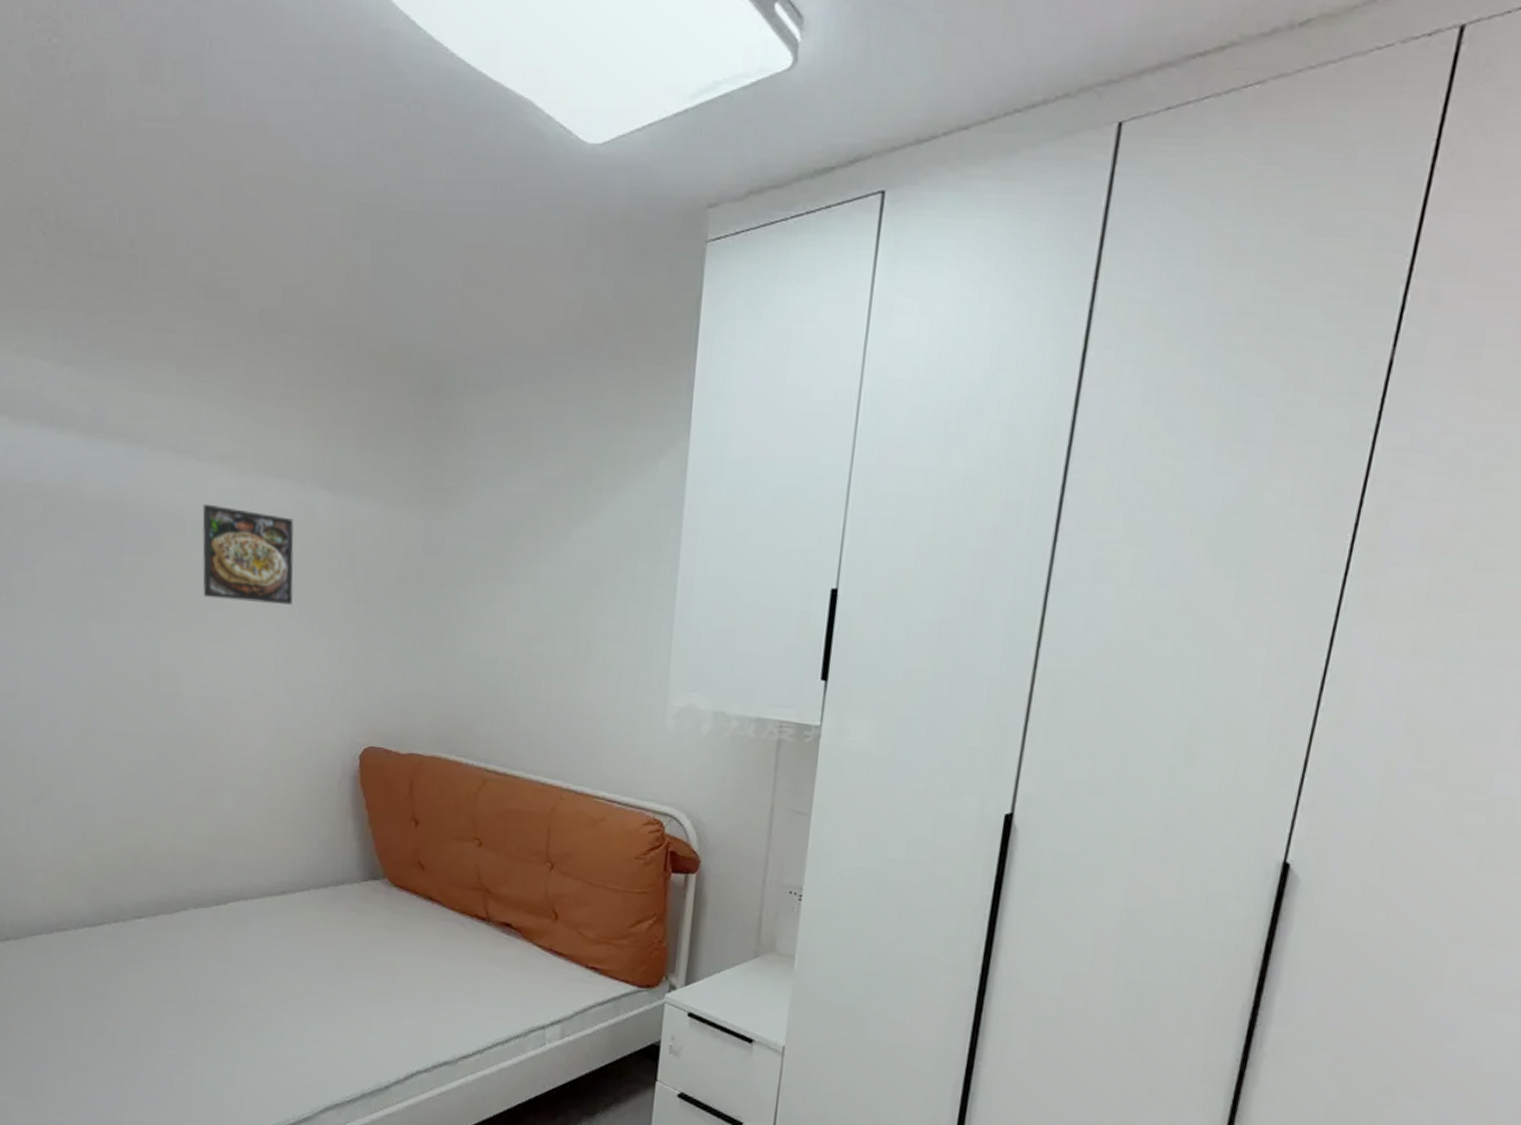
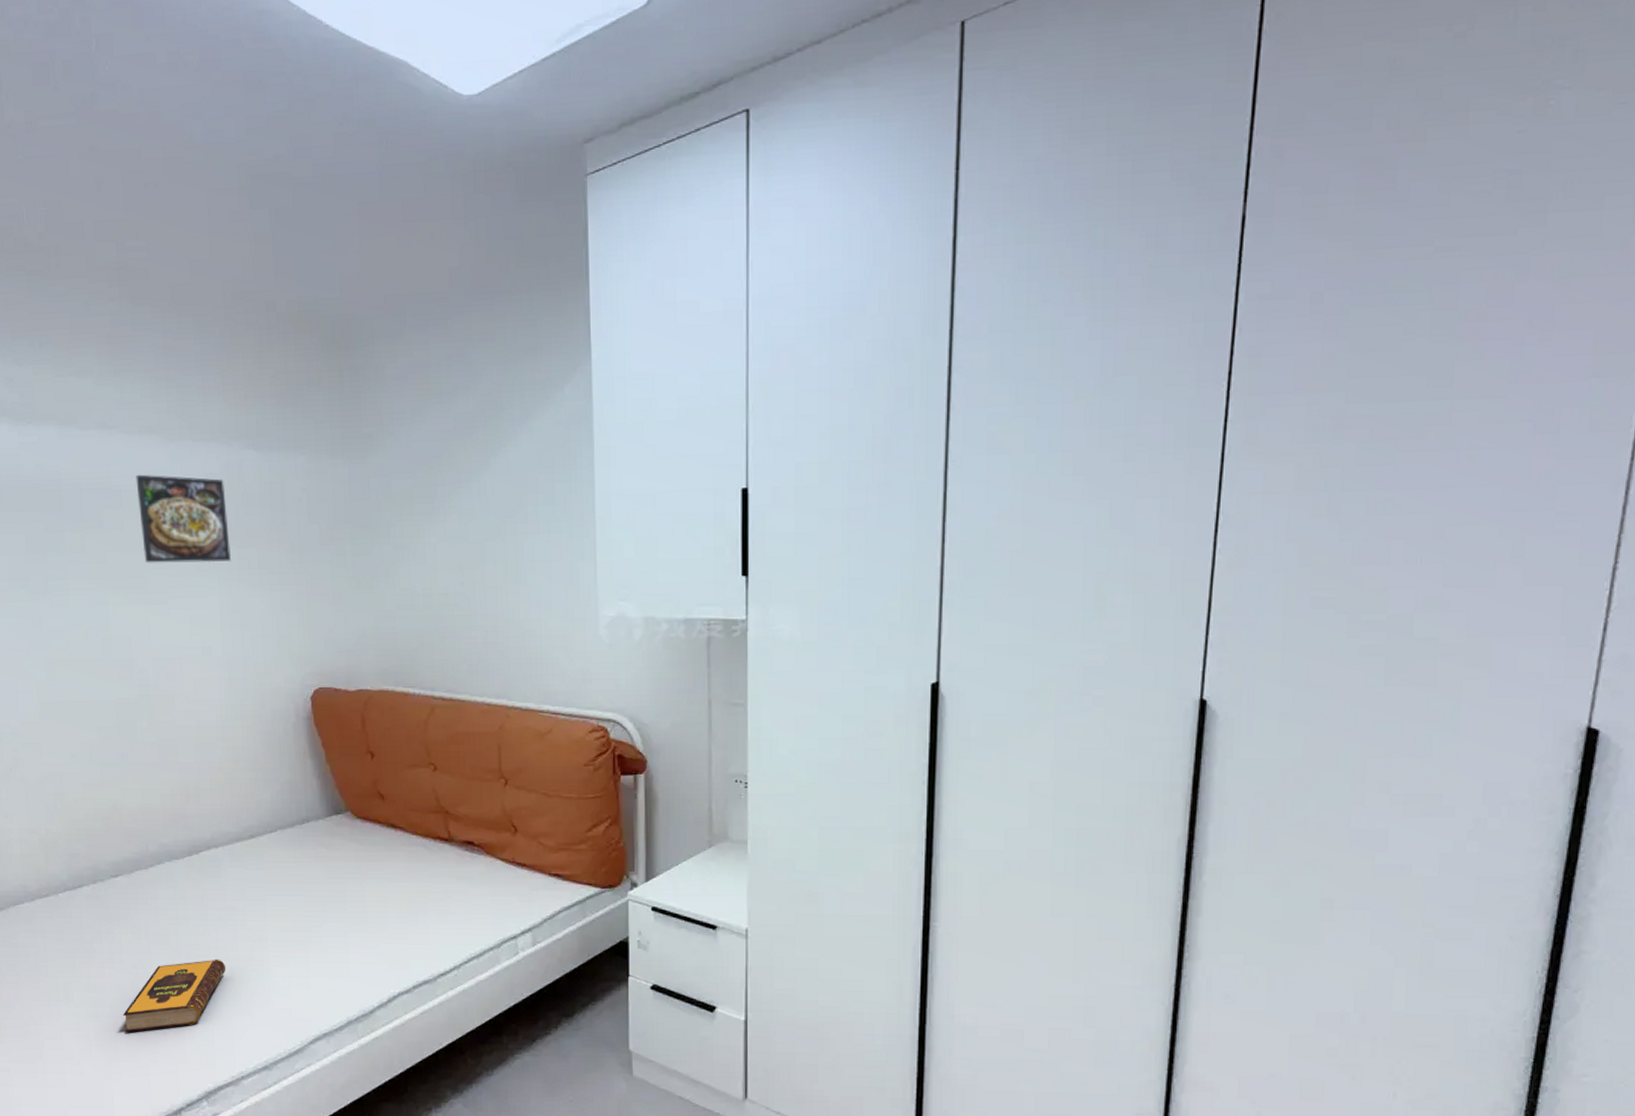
hardback book: none [131,1014,243,1080] -> present [123,959,226,1033]

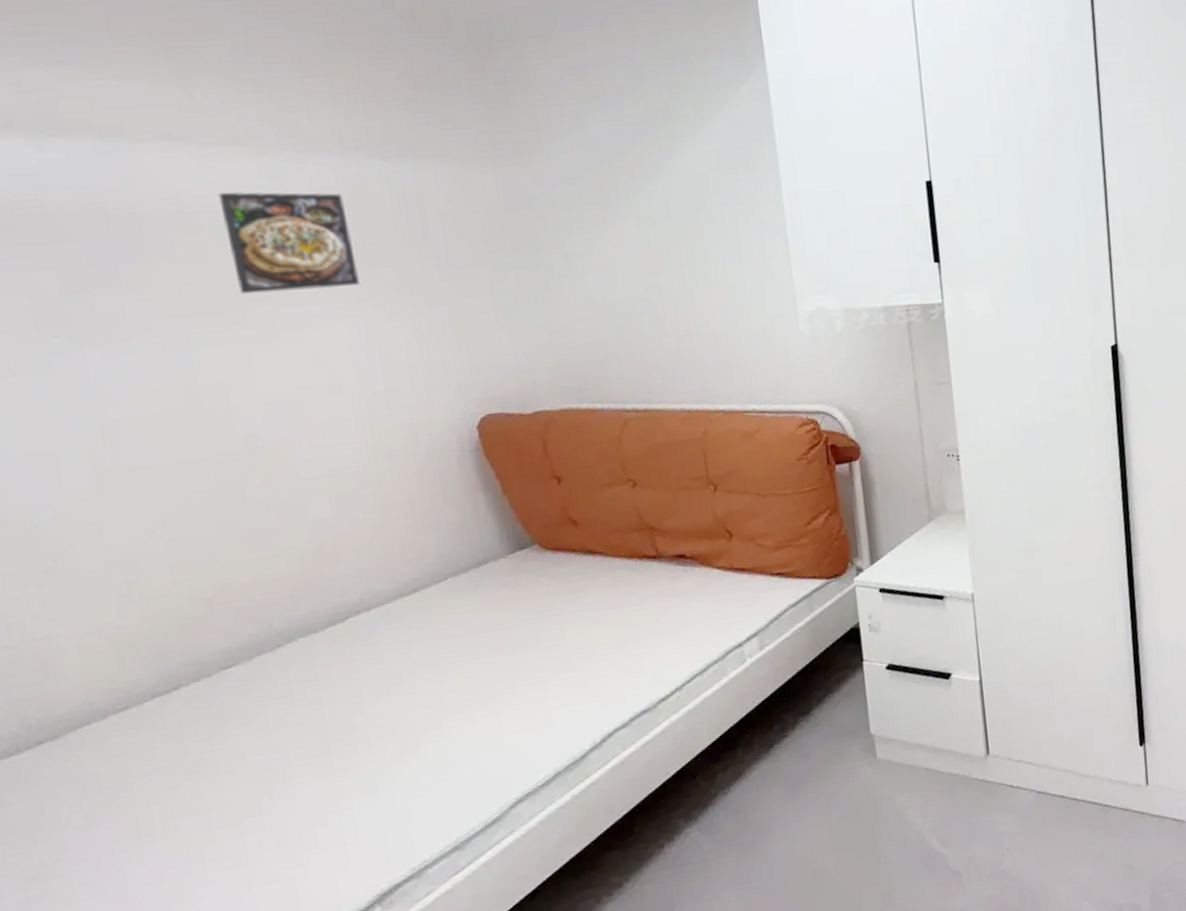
hardback book: present [123,959,226,1033] -> none [253,737,394,852]

